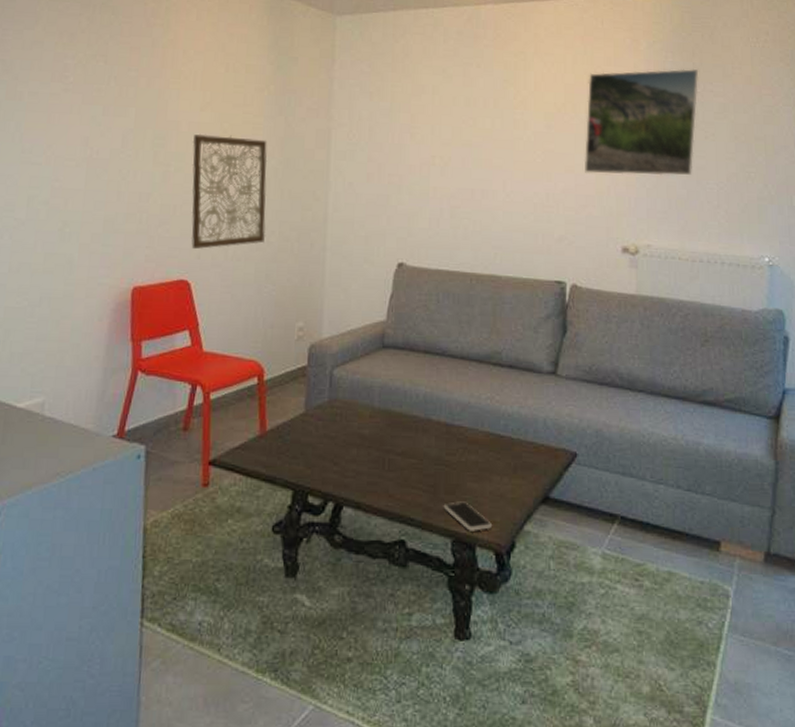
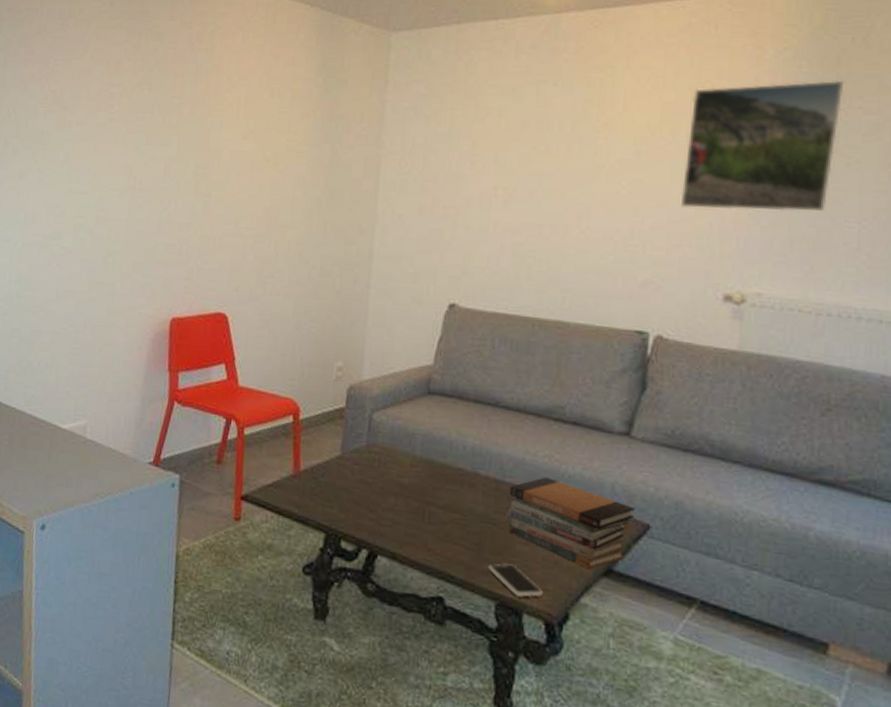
wall art: present [191,133,268,250] -> none [230,162,312,283]
book stack: none [458,417,564,499] -> present [507,477,635,570]

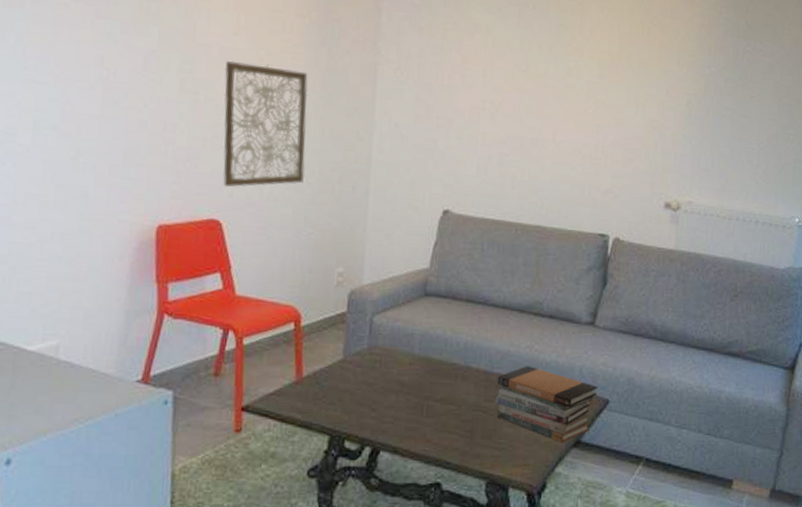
wall art: none [230,162,312,283] -> present [223,60,308,188]
smartphone: present [487,563,544,597] -> none [479,446,526,473]
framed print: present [681,80,843,211] -> none [634,23,750,134]

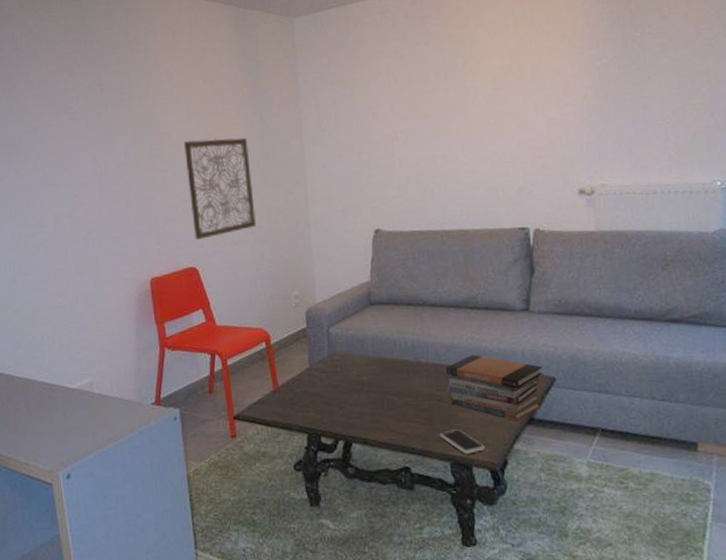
smartphone: none [479,446,526,473] -> present [439,429,486,454]

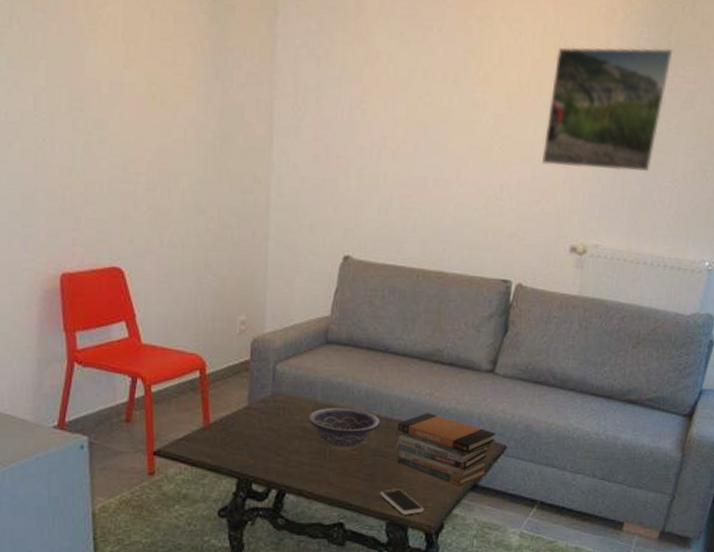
wall art: present [183,137,257,241] -> none [116,97,204,234]
decorative bowl: none [362,358,430,399] -> present [307,407,381,451]
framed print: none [530,14,639,127] -> present [542,46,672,171]

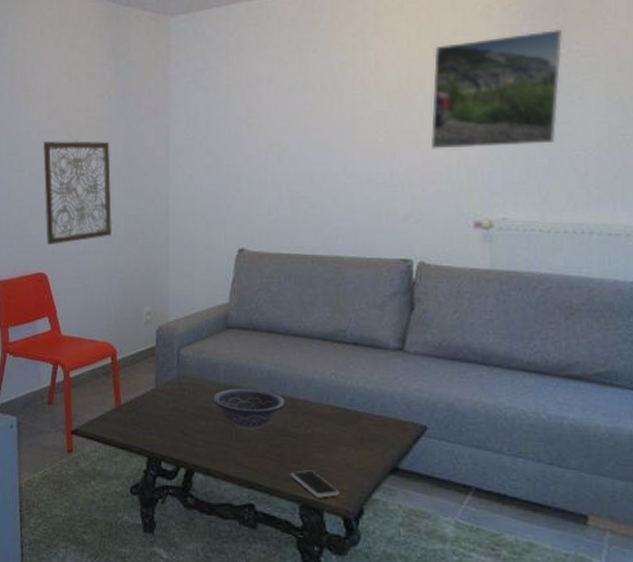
wall art: none [116,97,204,234] -> present [42,140,113,246]
book stack: present [396,413,496,487] -> none [303,392,413,470]

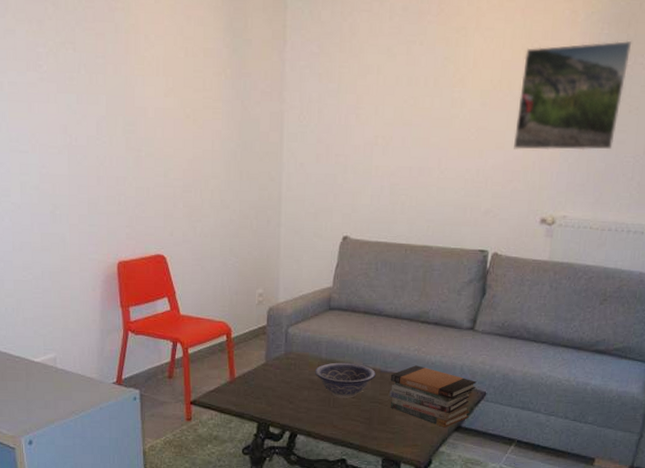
wall art: present [42,140,113,246] -> none [159,119,229,228]
smartphone: present [290,470,340,498] -> none [376,430,415,452]
book stack: none [303,392,413,470] -> present [389,365,477,428]

